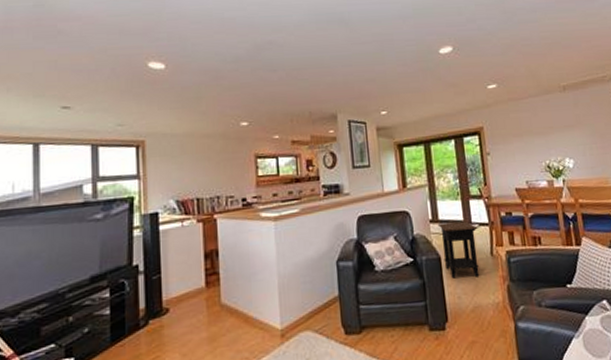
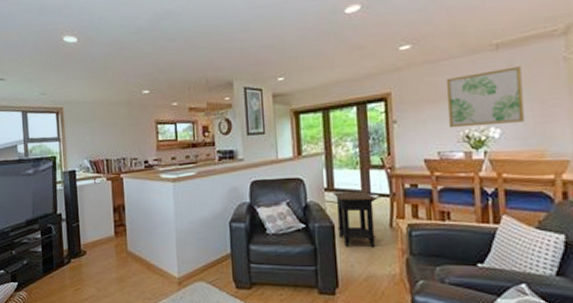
wall art: none [527,105,591,159] -> present [446,66,525,128]

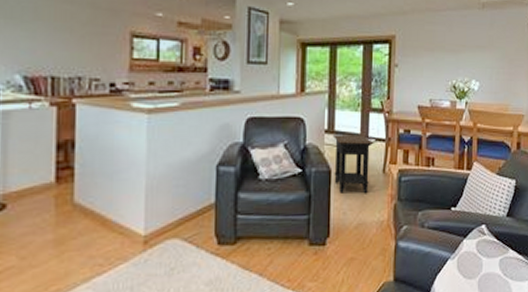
wall art: present [446,66,525,128] -> none [440,26,499,78]

